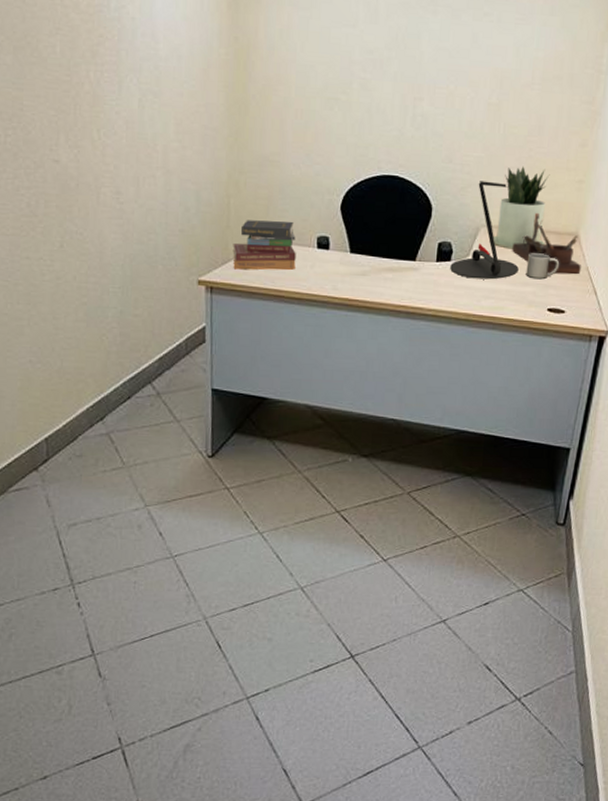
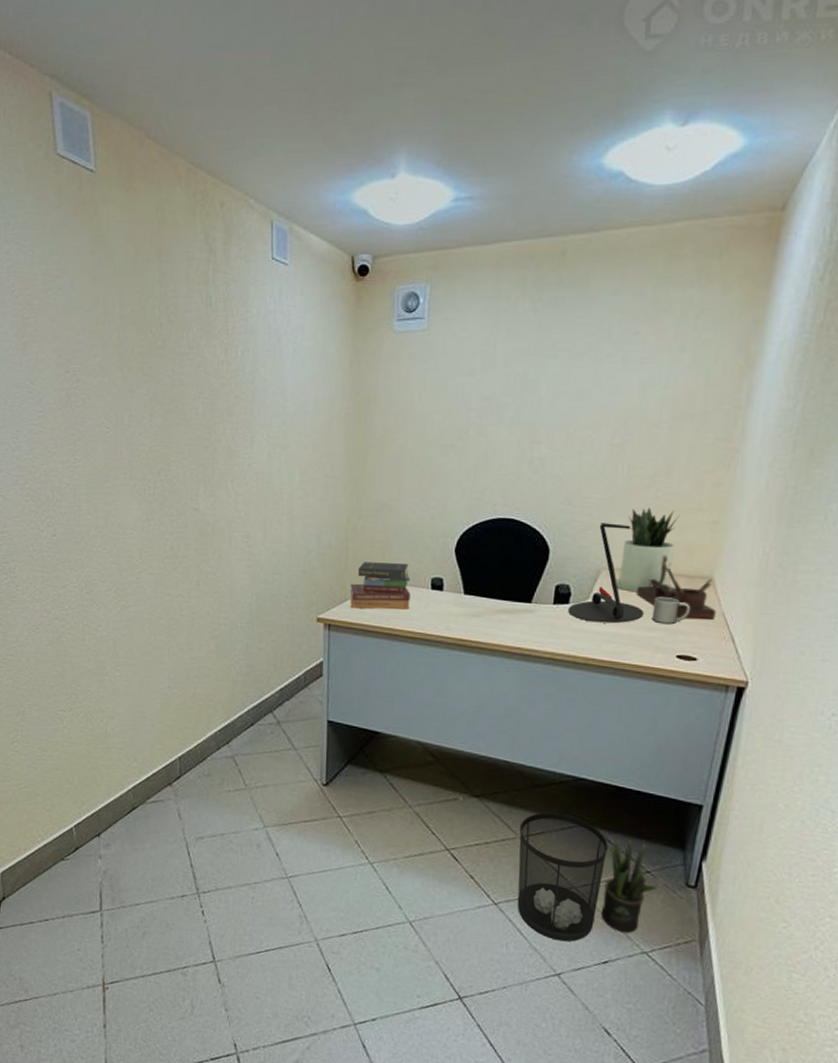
waste bin: none [405,466,488,589] -> present [517,812,608,942]
potted plant: none [482,485,533,574] -> present [600,839,659,933]

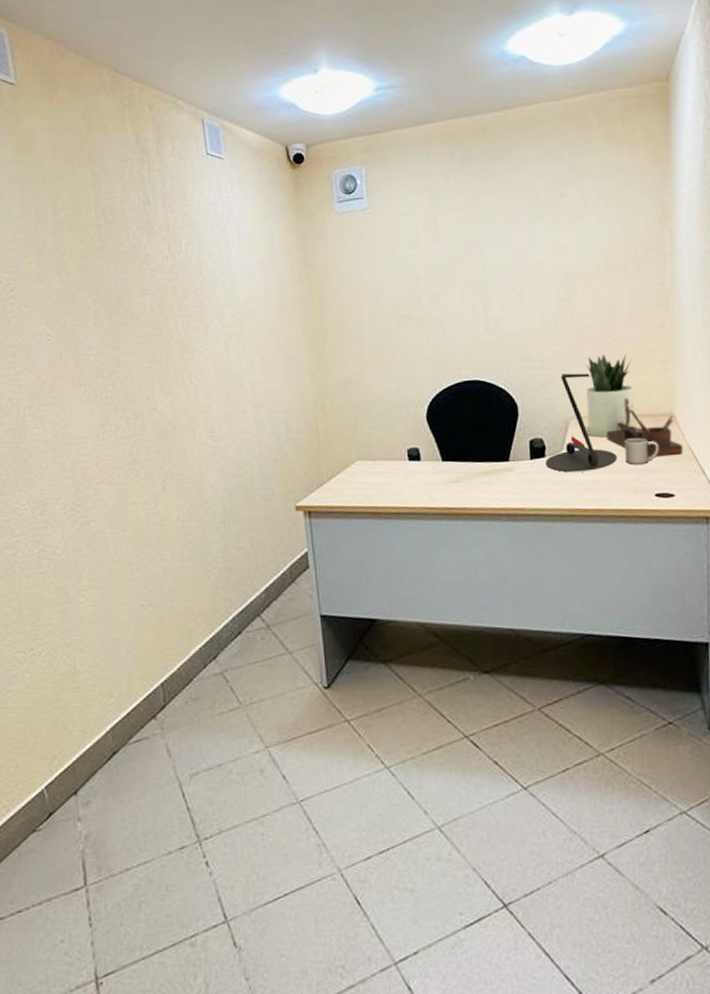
books: present [350,562,410,610] -> none [325,437,390,491]
waste bin: present [517,812,608,942] -> none [535,675,628,818]
potted plant: present [600,839,659,933] -> none [628,691,684,795]

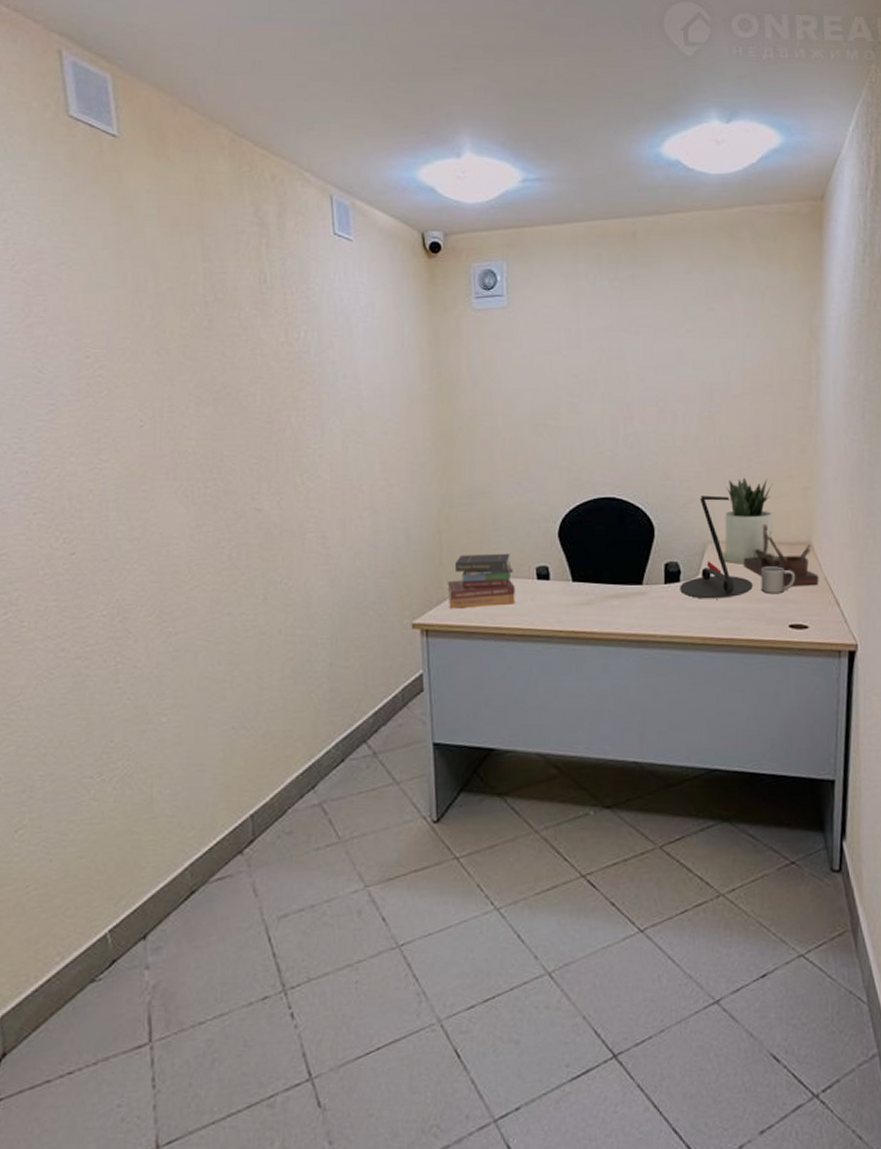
books: none [325,437,390,491] -> present [447,553,515,609]

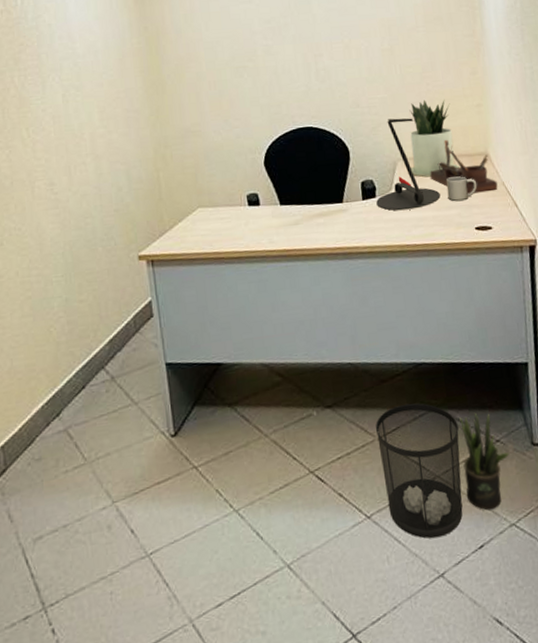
books: present [447,553,515,609] -> none [167,184,231,239]
waste bin: none [657,812,750,962] -> present [375,403,463,539]
potted plant: none [752,829,805,937] -> present [459,412,510,510]

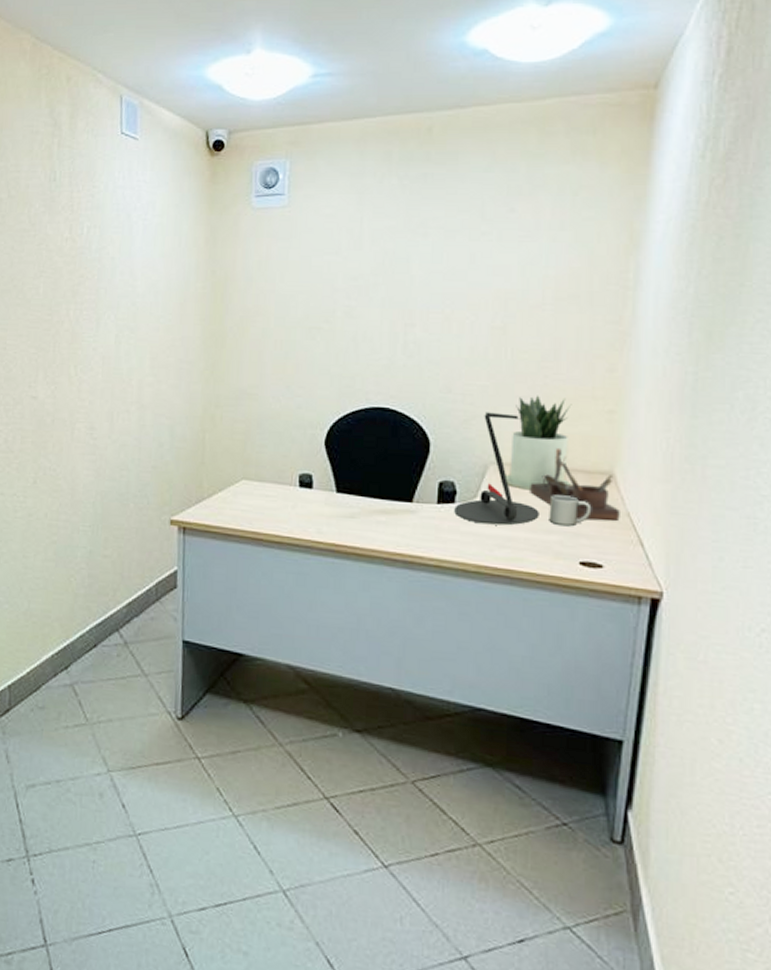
waste bin: present [375,403,463,539] -> none [410,750,515,915]
potted plant: present [459,412,510,510] -> none [512,783,578,903]

